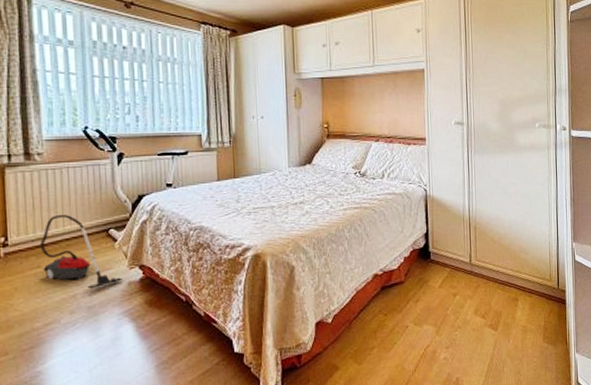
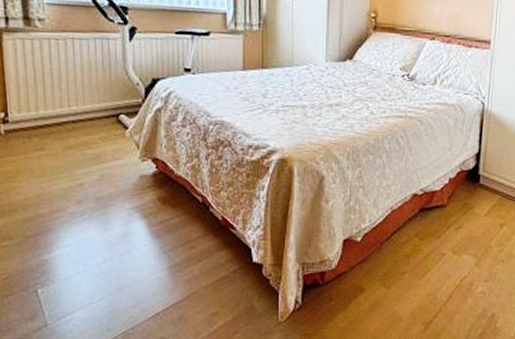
vacuum cleaner: present [39,214,122,289] -> none [43,92,134,179]

